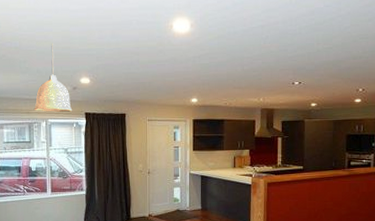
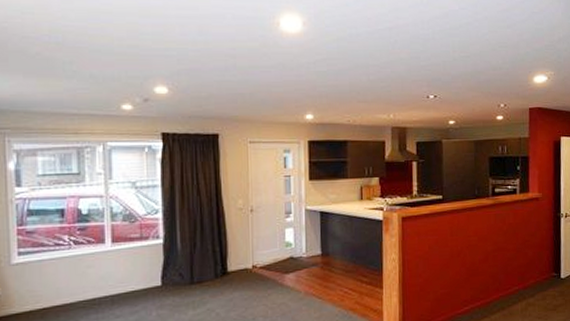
pendant lamp: present [33,43,73,112] -> none [84,38,143,132]

